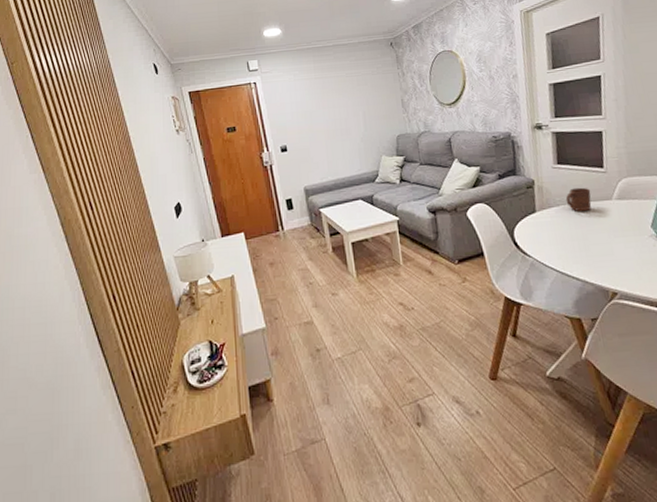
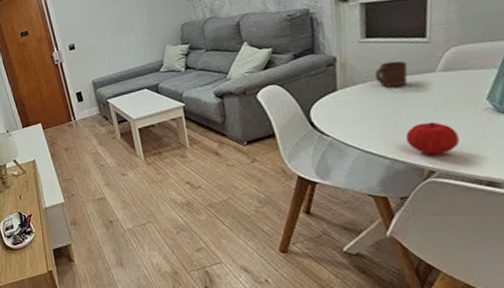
fruit: none [593,246,634,278] -> present [406,122,460,156]

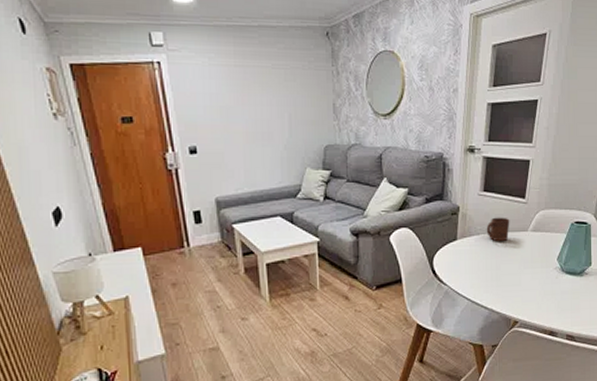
fruit: present [406,122,460,156] -> none [502,276,536,307]

